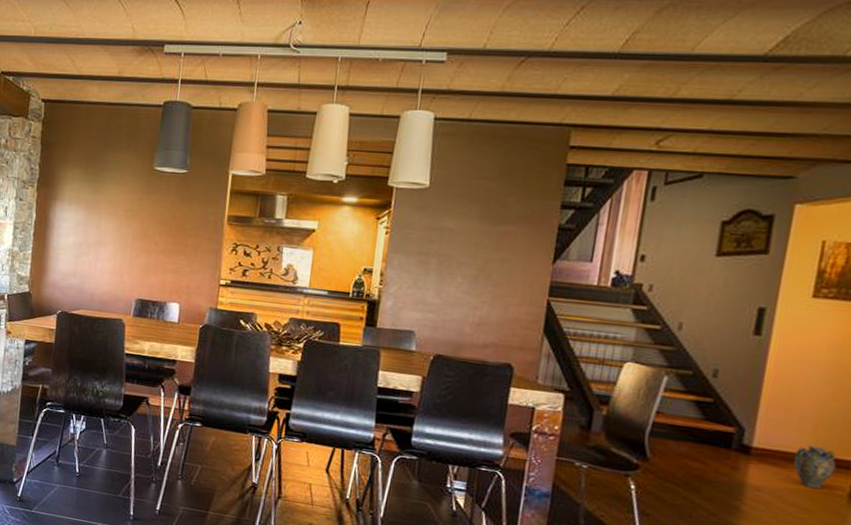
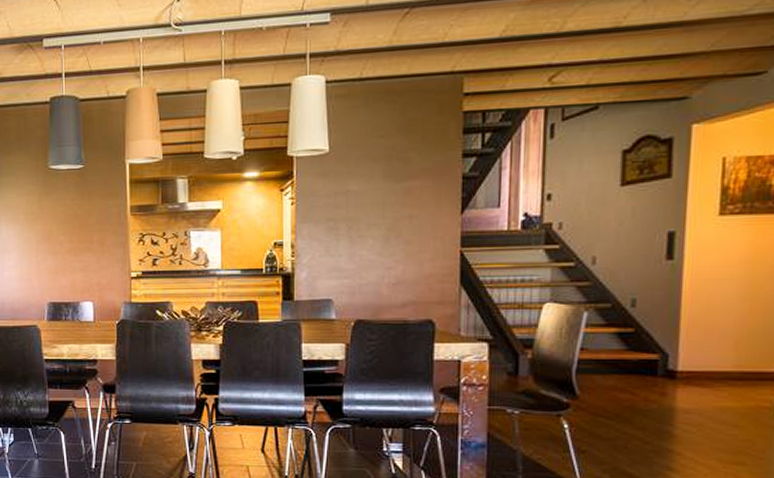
ceramic jug: present [794,445,837,489] -> none [720,361,761,404]

